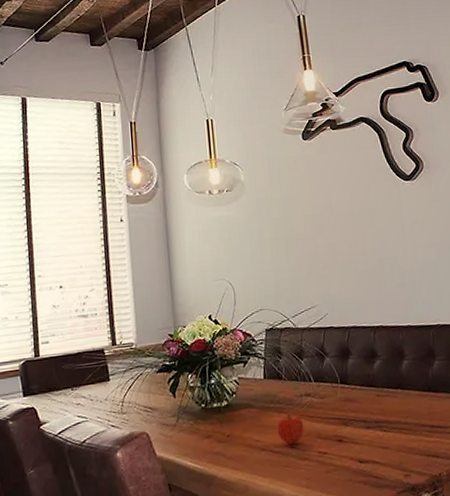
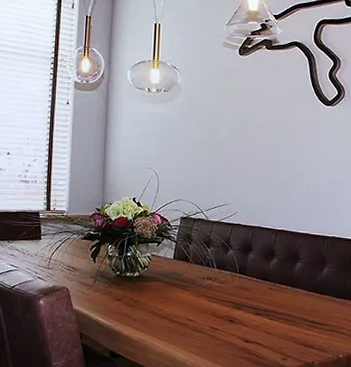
fruit: present [276,415,304,444] -> none [178,292,202,317]

